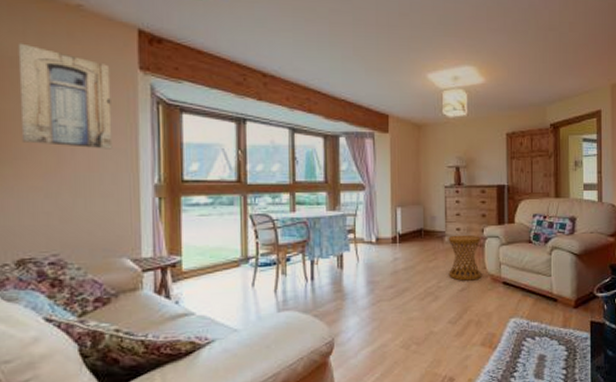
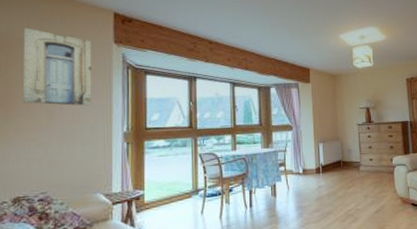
side table: present [448,234,482,281] -> none [363,164,393,204]

